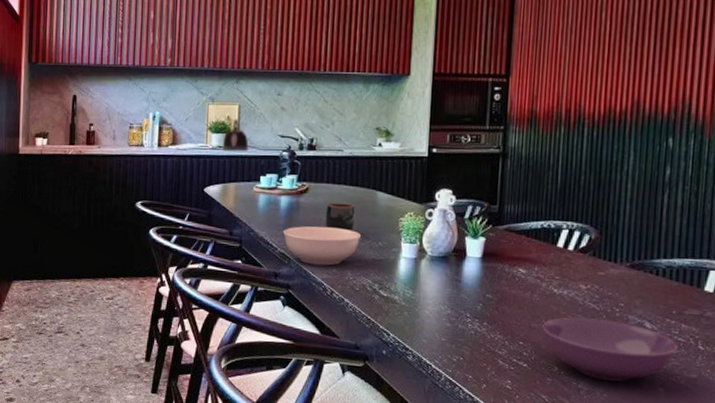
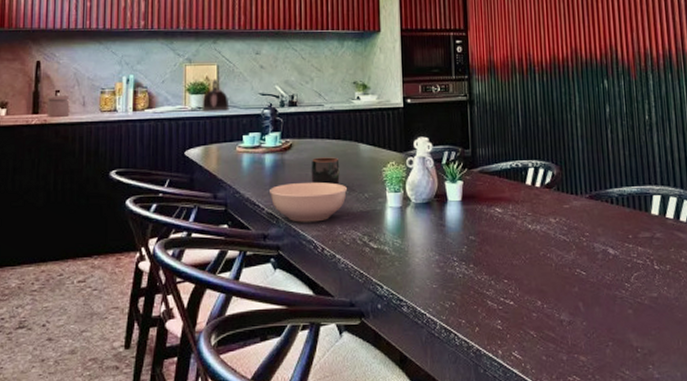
jar: none [82,129,102,150] -> present [47,96,70,118]
bowl: present [542,317,677,381] -> none [522,250,638,309]

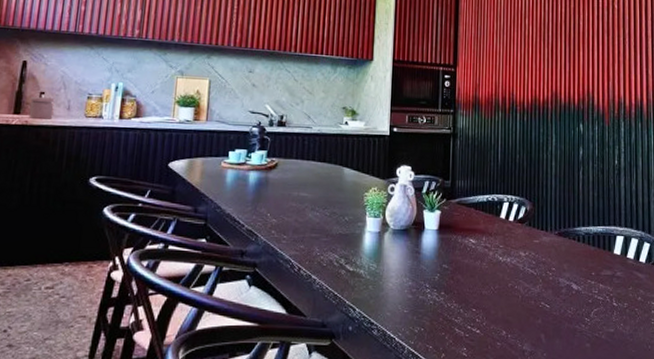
kettle: present [202,78,230,112] -> none [190,93,218,127]
bowl: present [270,182,348,222] -> none [251,201,329,242]
mug: present [311,157,340,185] -> none [293,178,323,207]

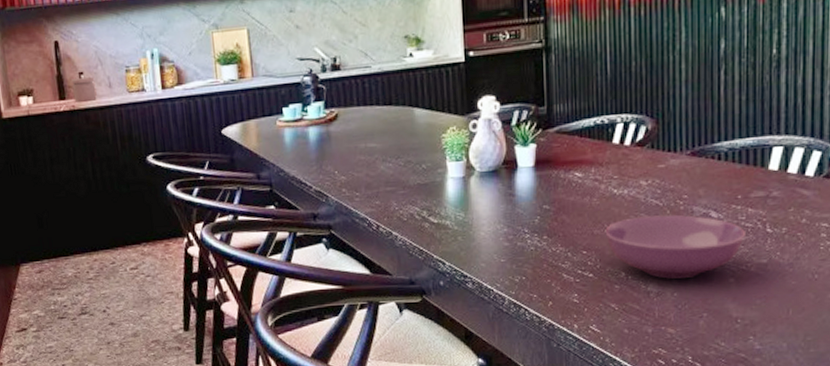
bowl: none [491,283,598,340] -> present [605,214,745,279]

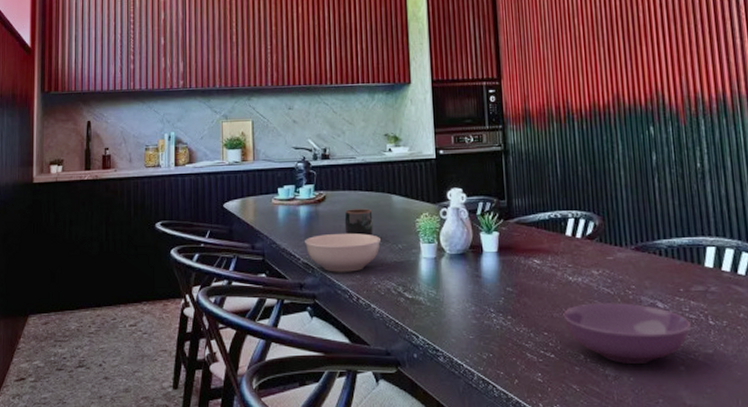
jar: present [71,77,97,103] -> none [98,153,118,174]
bowl: none [316,154,403,200] -> present [305,233,382,272]
mug: none [360,125,394,157] -> present [344,208,374,236]

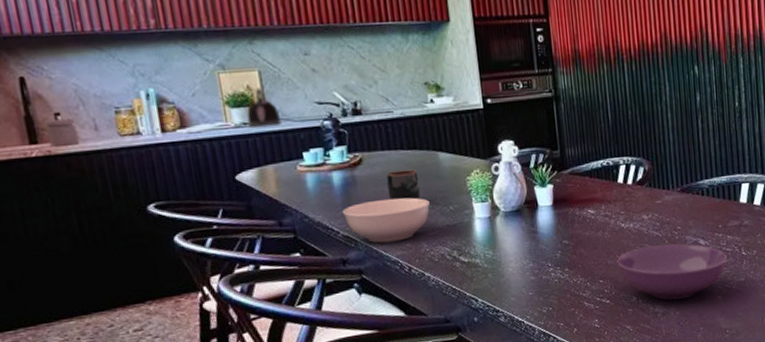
jar: none [98,153,118,174] -> present [44,119,80,148]
kettle: none [238,134,265,167] -> present [247,87,282,129]

